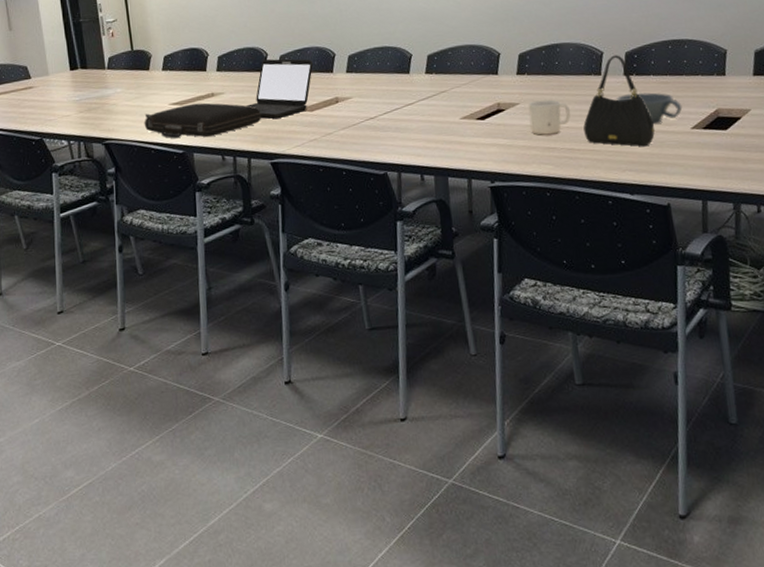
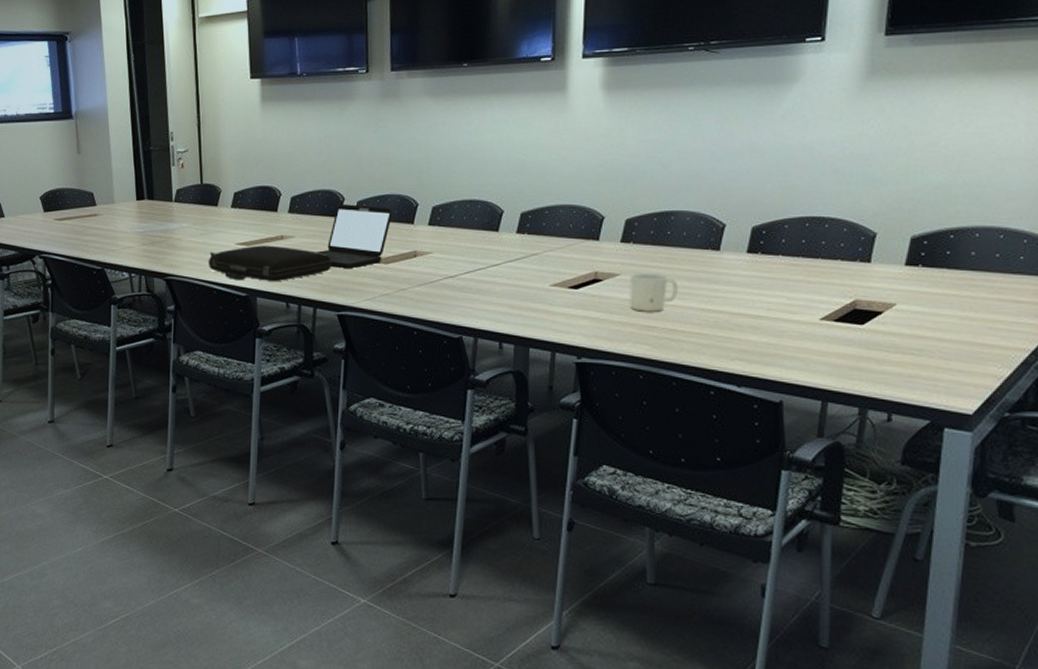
handbag: present [583,55,656,147] -> none [692,229,777,335]
cup: present [616,92,683,124] -> none [735,273,813,310]

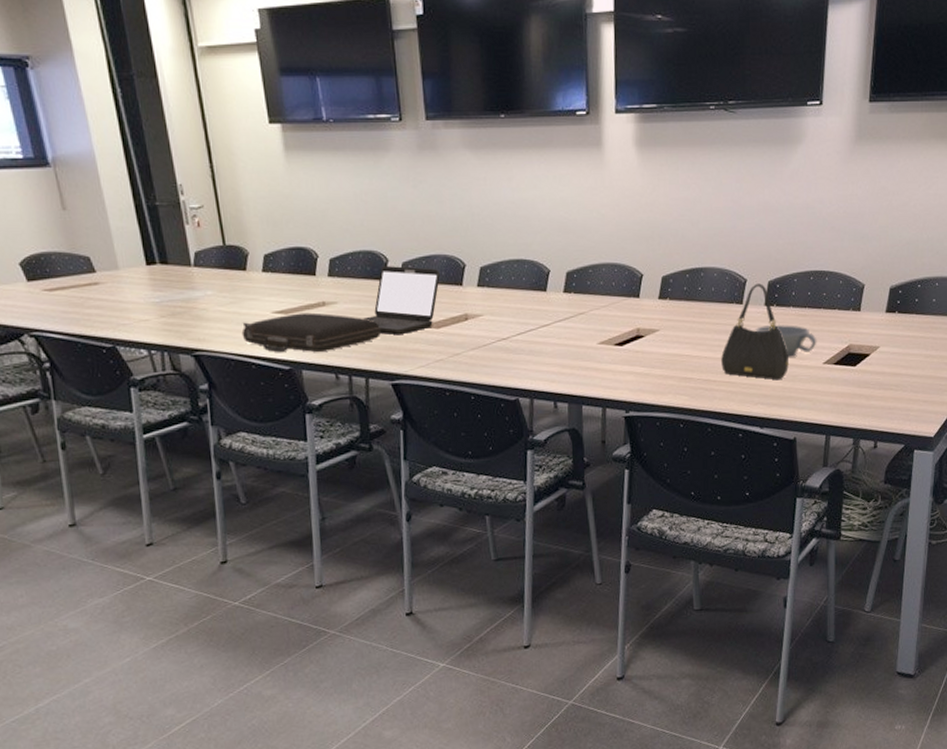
mug: present [629,273,679,312] -> none [668,327,710,365]
handbag: none [692,229,777,335] -> present [721,283,790,380]
cup: none [735,273,813,310] -> present [755,324,817,357]

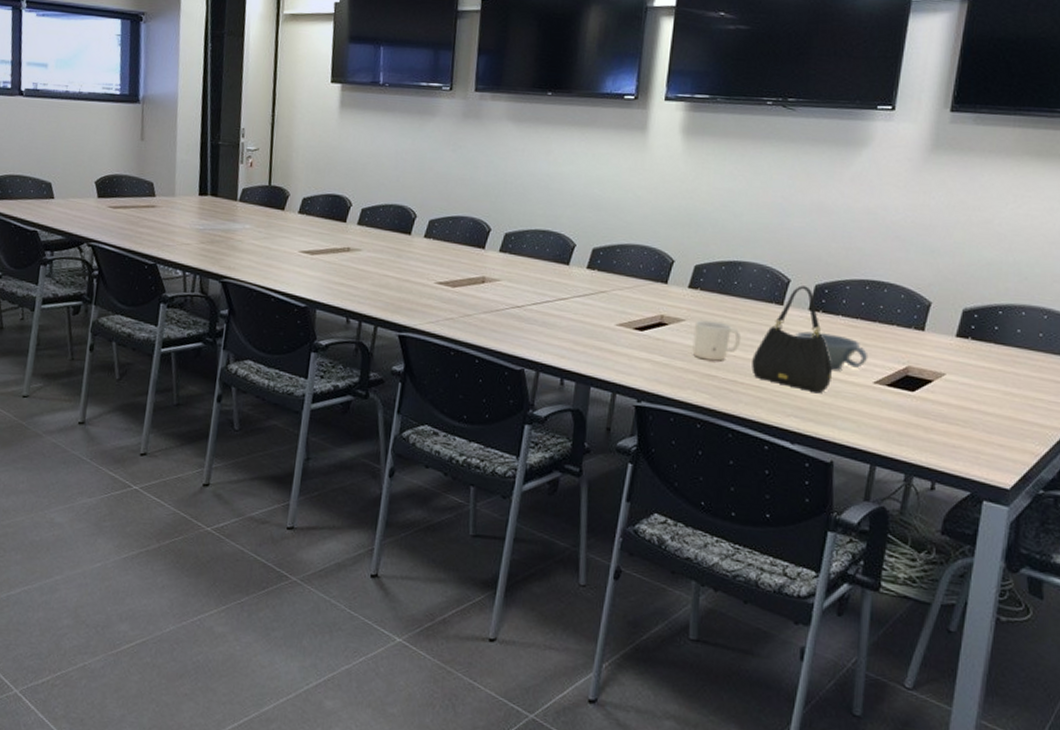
briefcase: present [241,312,382,352] -> none [268,255,399,295]
laptop: present [363,265,440,335] -> none [383,220,464,289]
mug: none [668,327,710,365] -> present [692,320,742,361]

